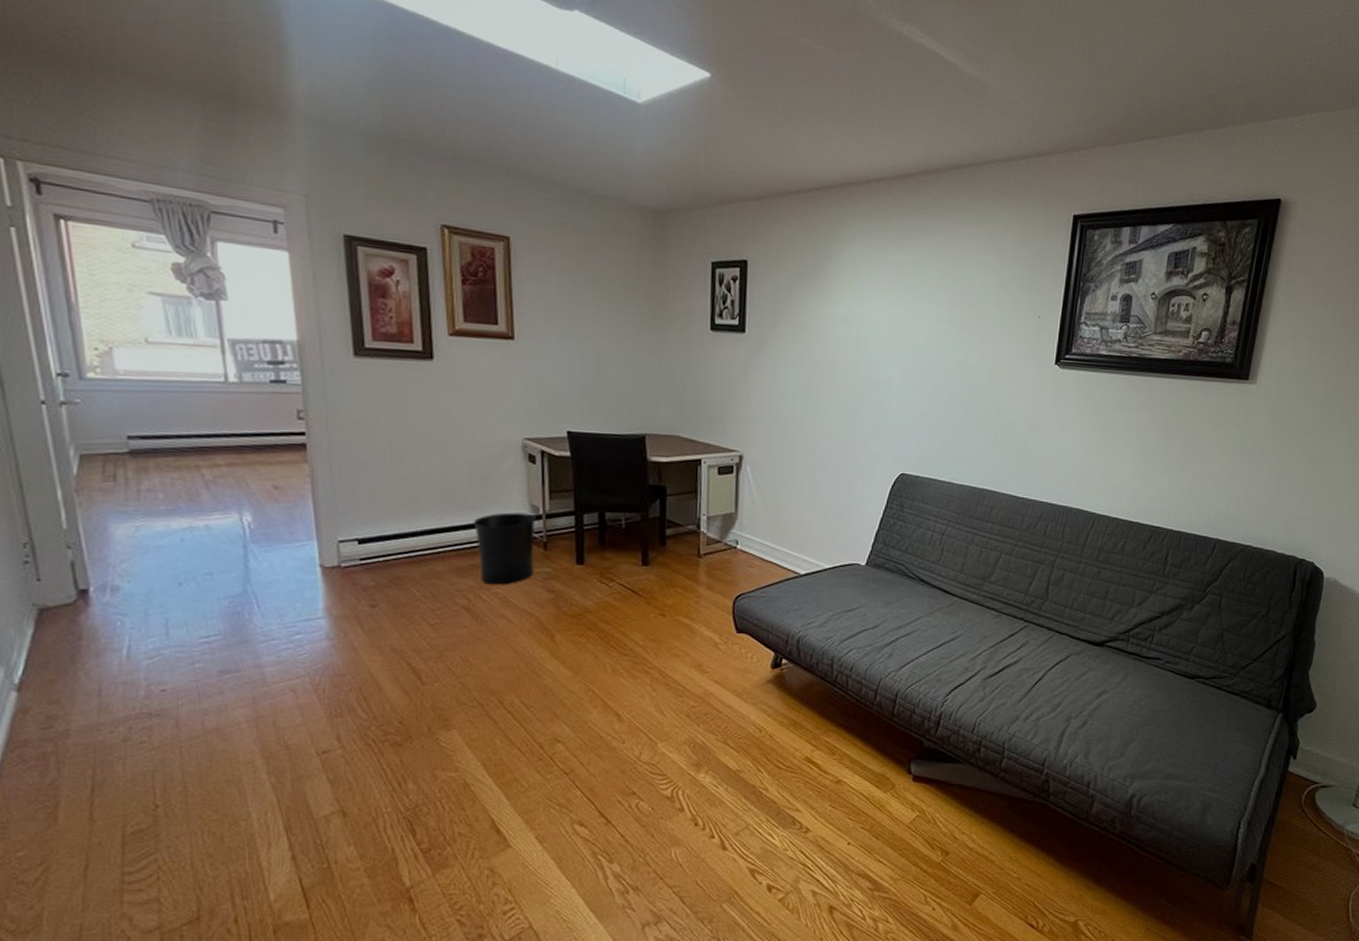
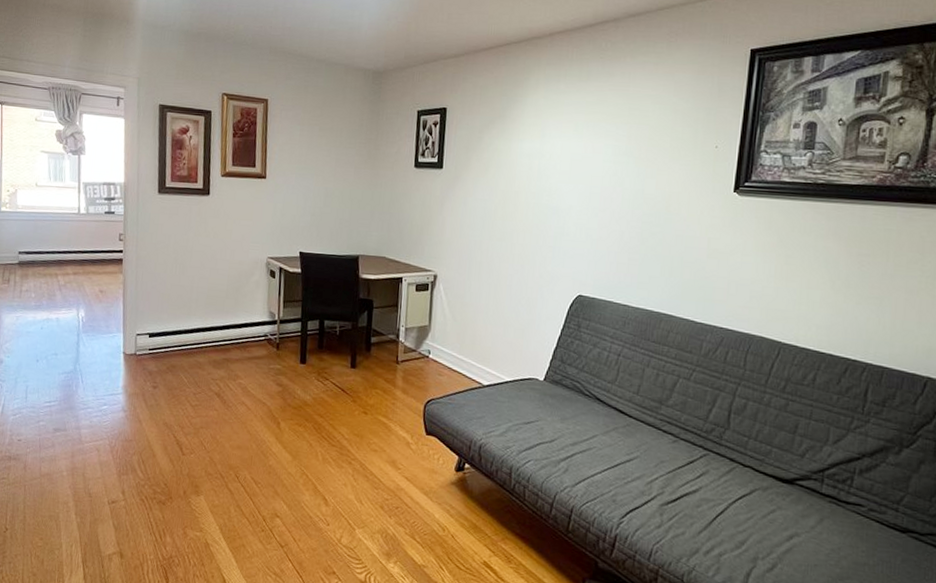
waste bin: present [473,512,537,585] -> none [227,317,273,377]

